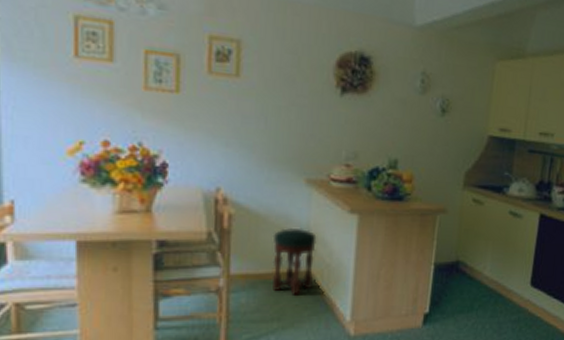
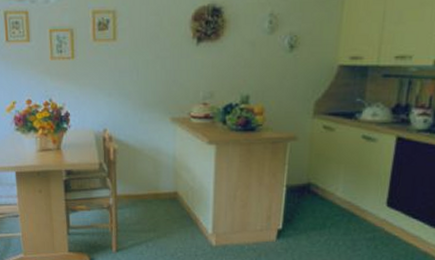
stool: present [272,227,317,295] -> none [147,157,182,212]

